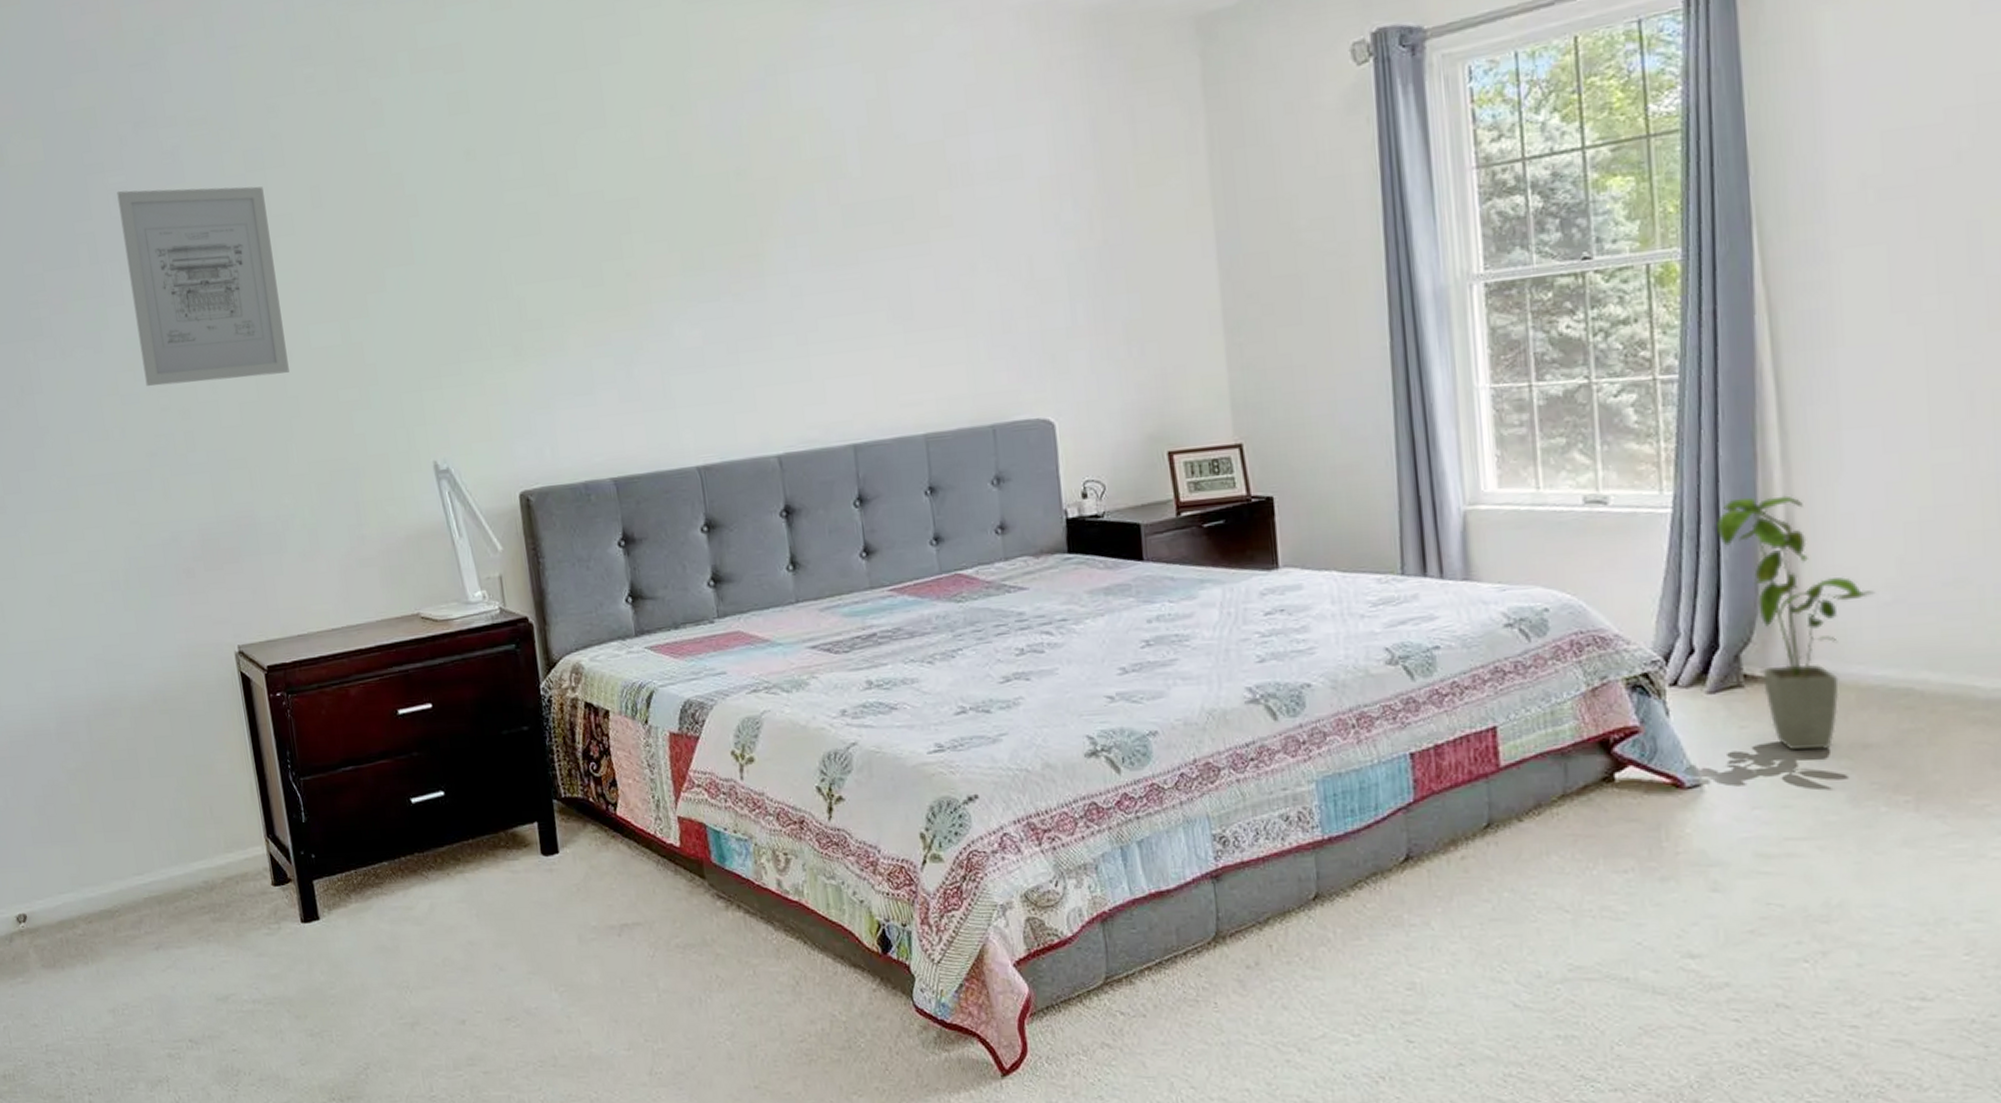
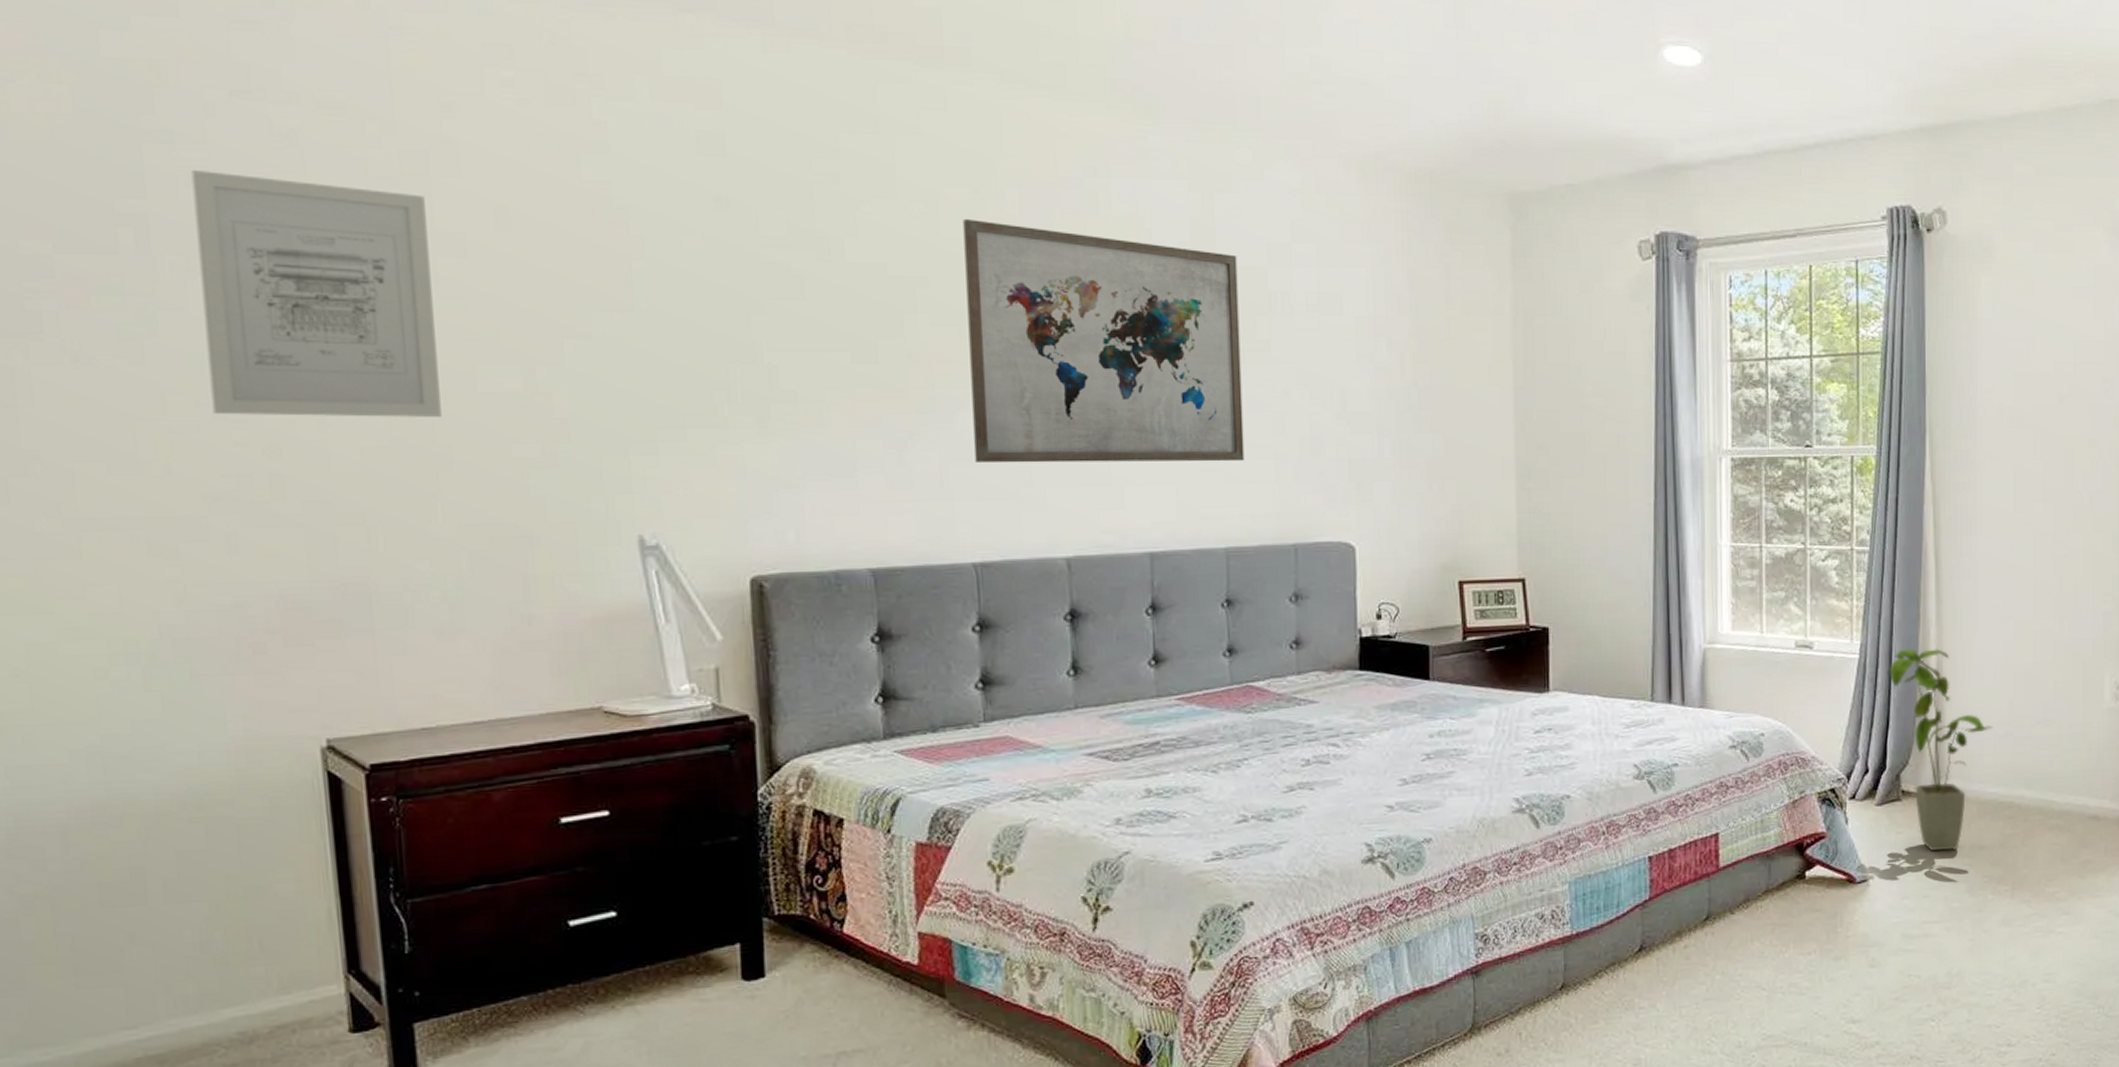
wall art: none [663,131,937,370] -> present [963,219,1245,463]

